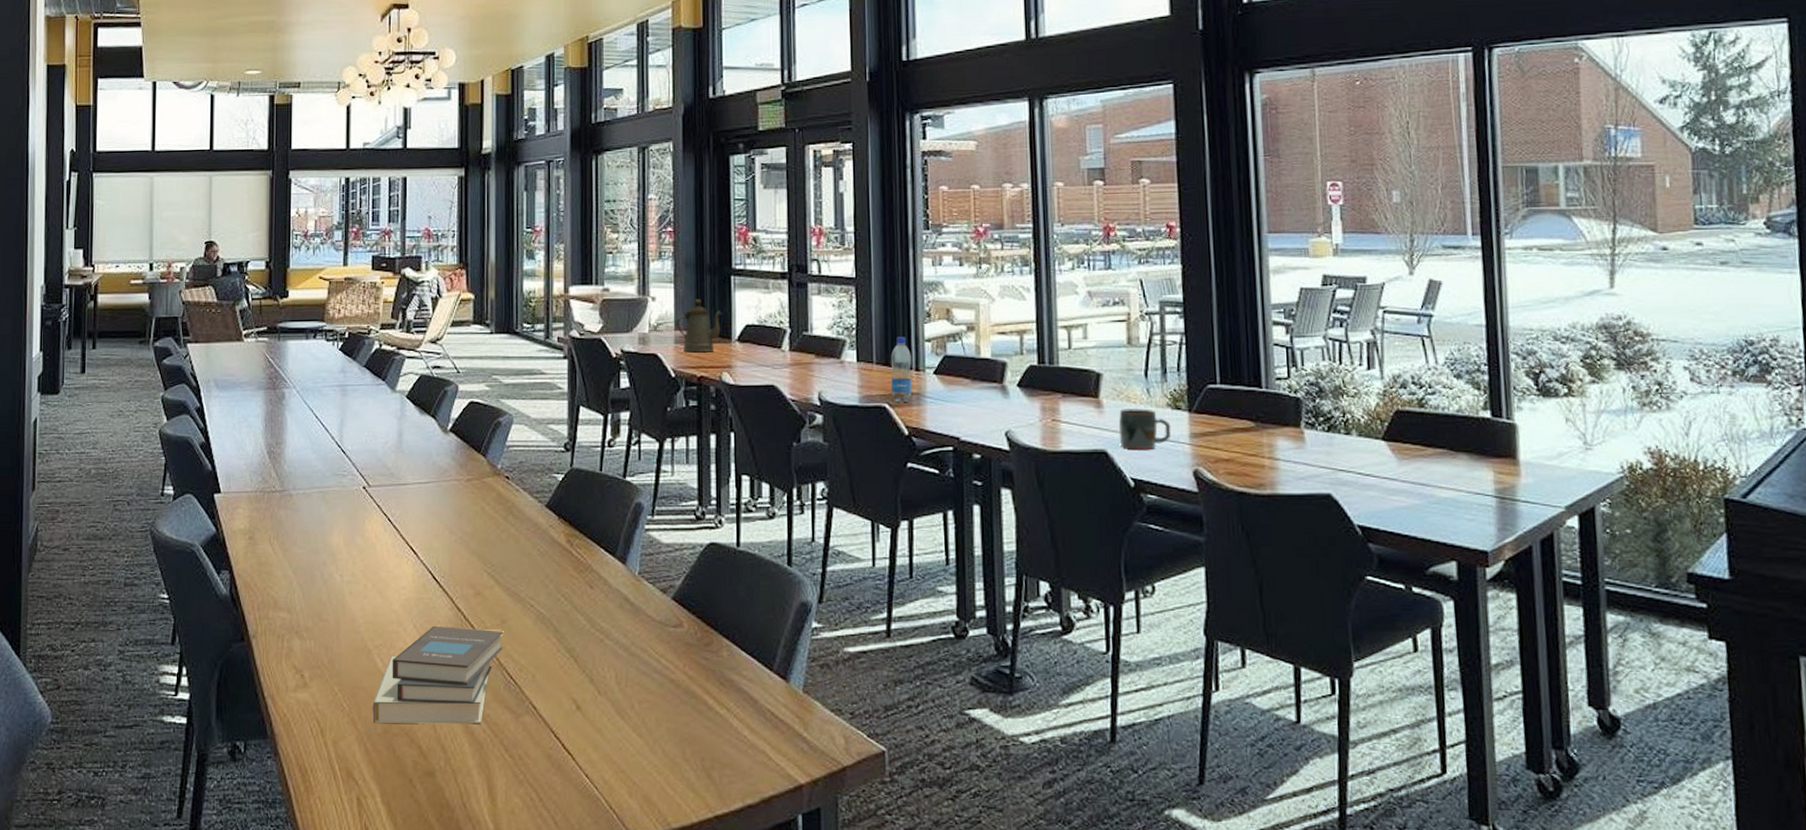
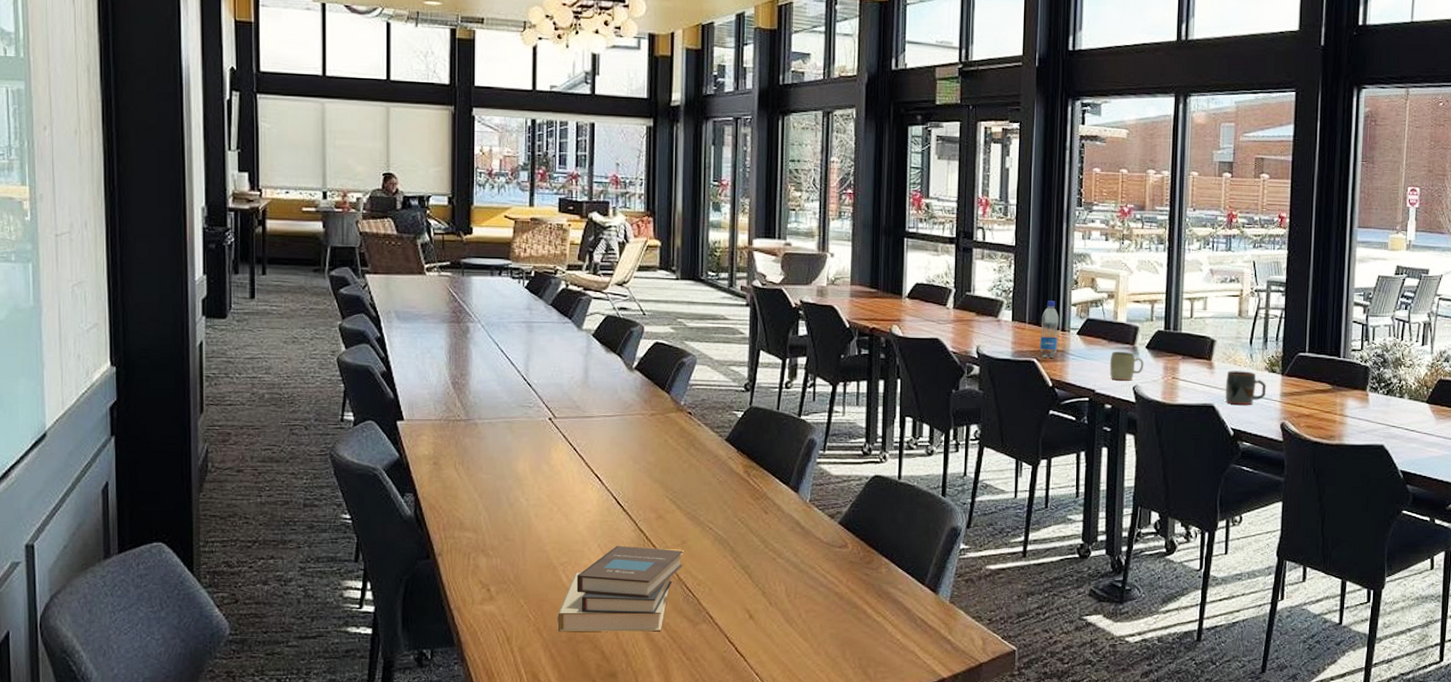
coffee pot: present [675,299,723,353] -> none [852,257,895,307]
mug: none [974,392,1017,426] -> present [1109,352,1144,381]

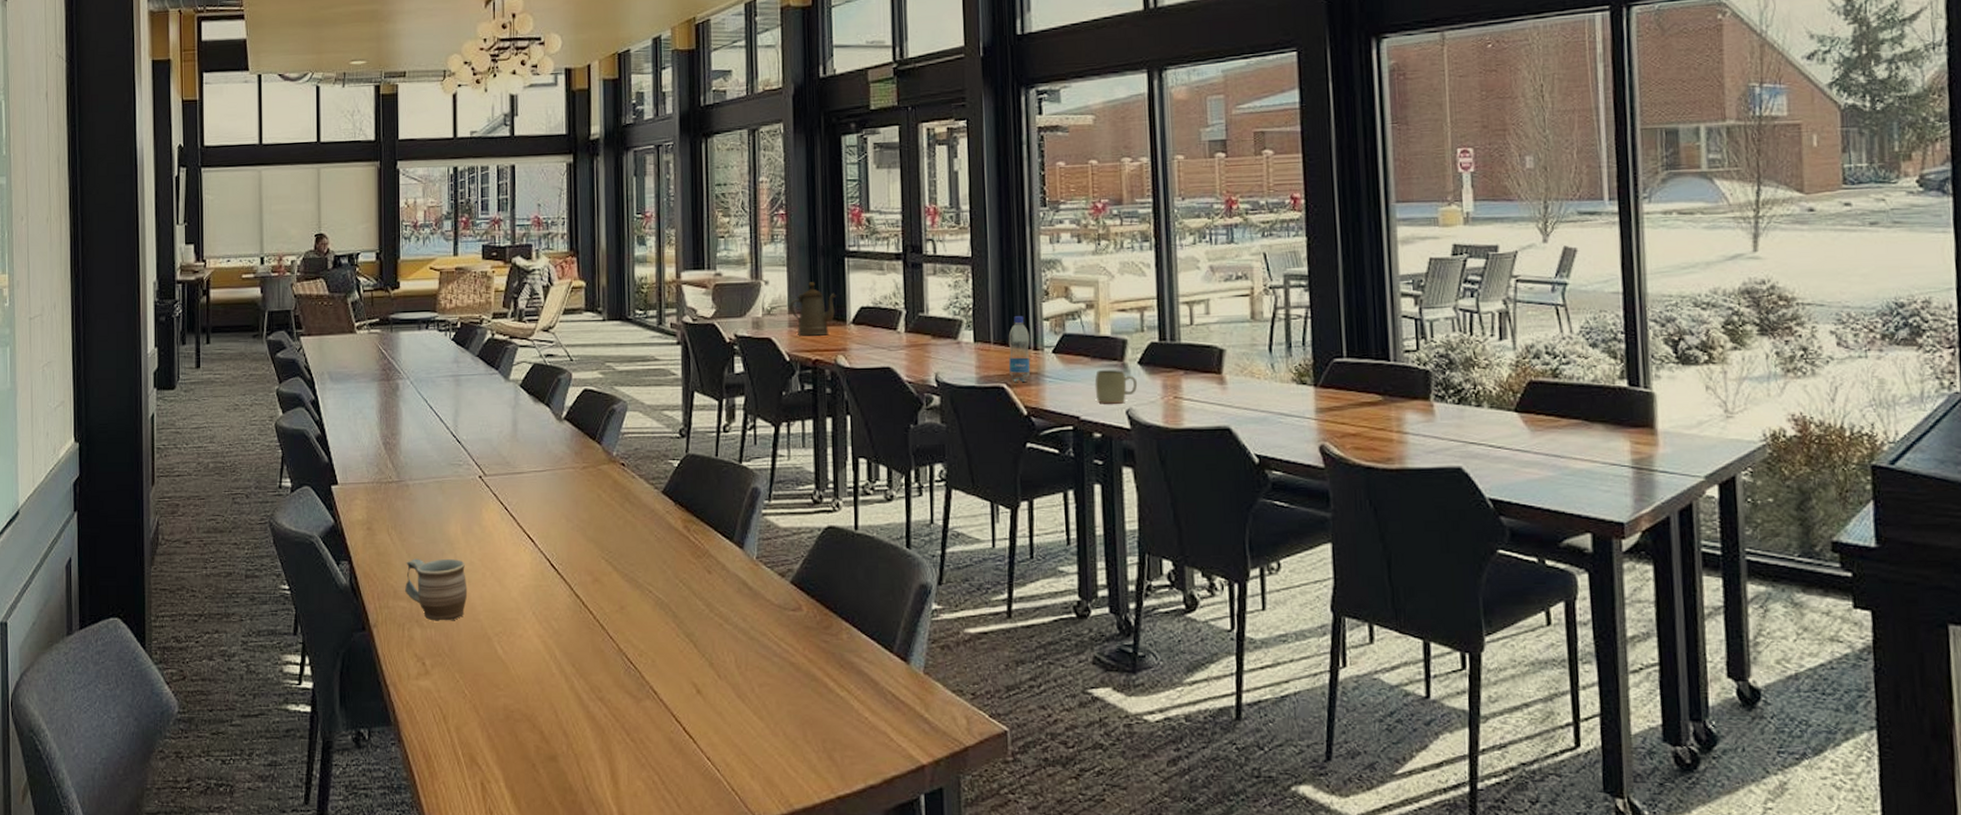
mug: none [470,493,535,551] -> present [404,558,468,621]
books: present [557,546,683,632] -> none [494,613,622,710]
coffee pot: none [852,257,895,307] -> present [789,282,837,336]
mug: present [1225,370,1267,406] -> none [1242,384,1297,427]

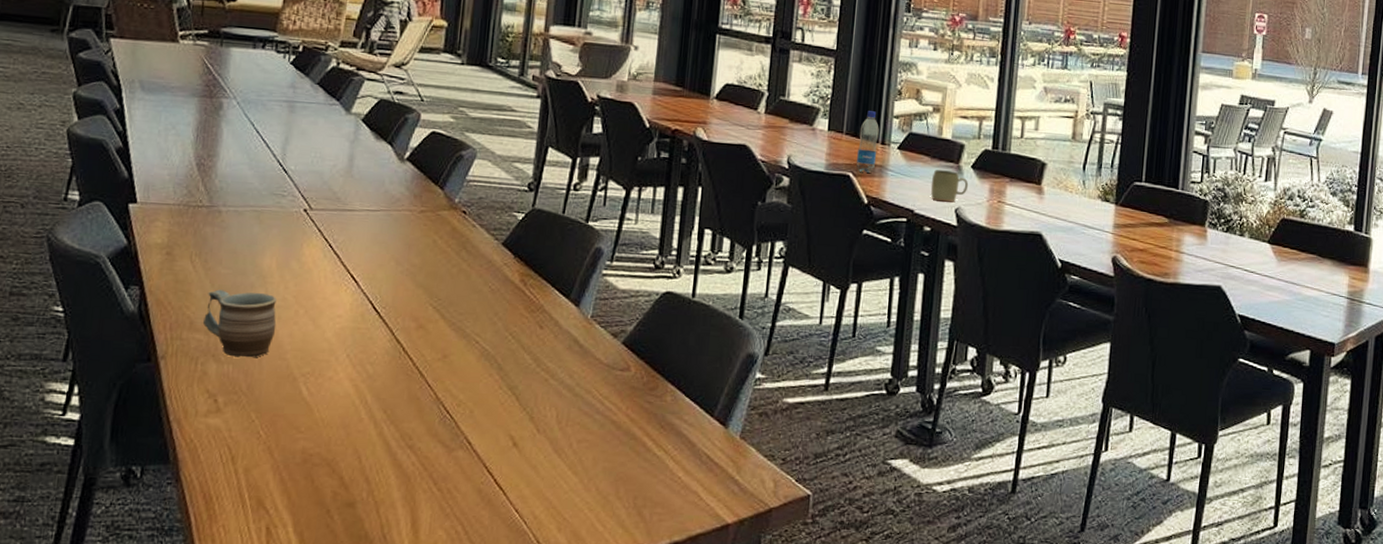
coffee pot: present [789,282,837,336] -> none [655,53,704,107]

